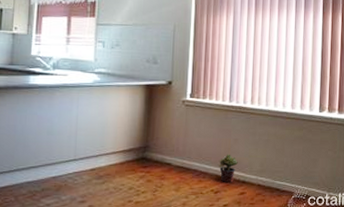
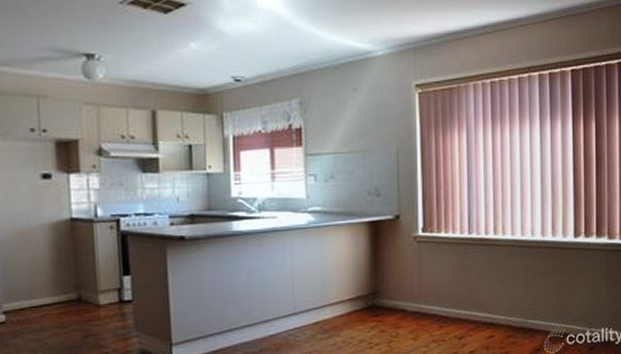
potted plant: present [217,154,238,183] -> none [459,293,483,327]

